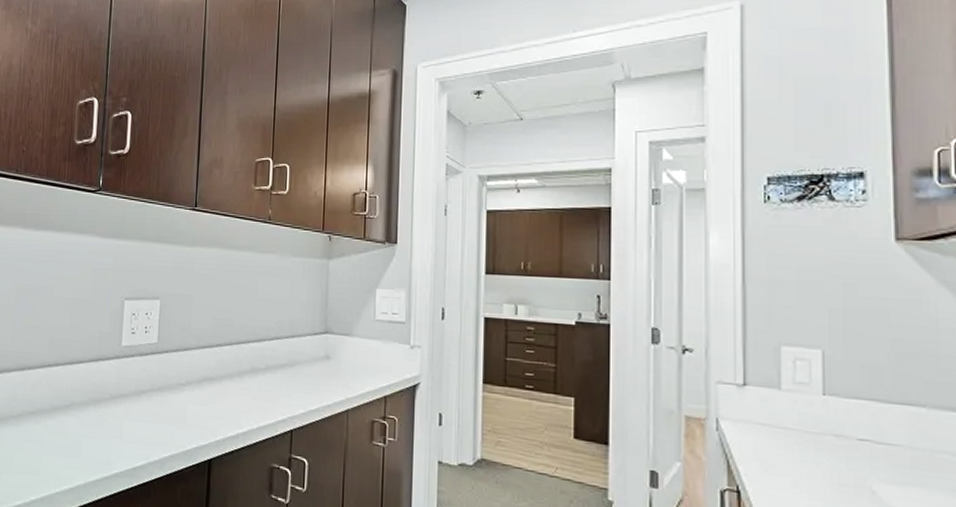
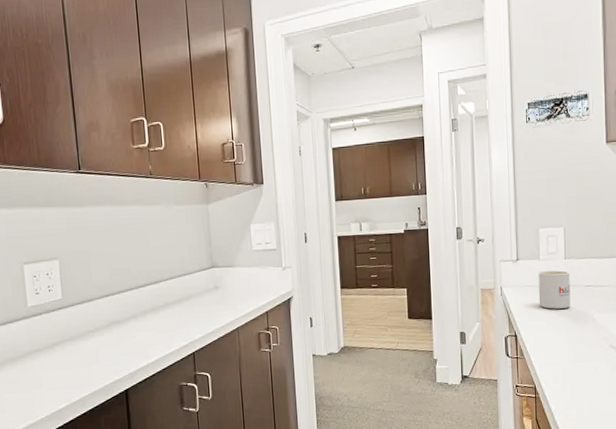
mug: none [777,405,832,467] -> present [538,270,571,309]

